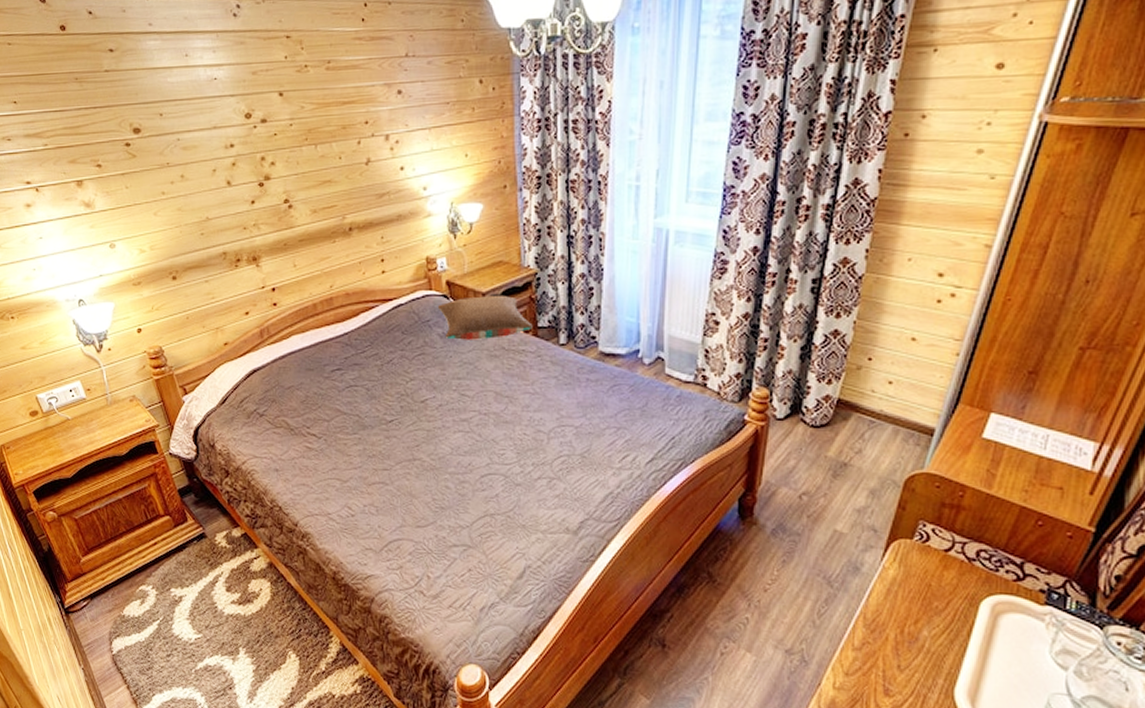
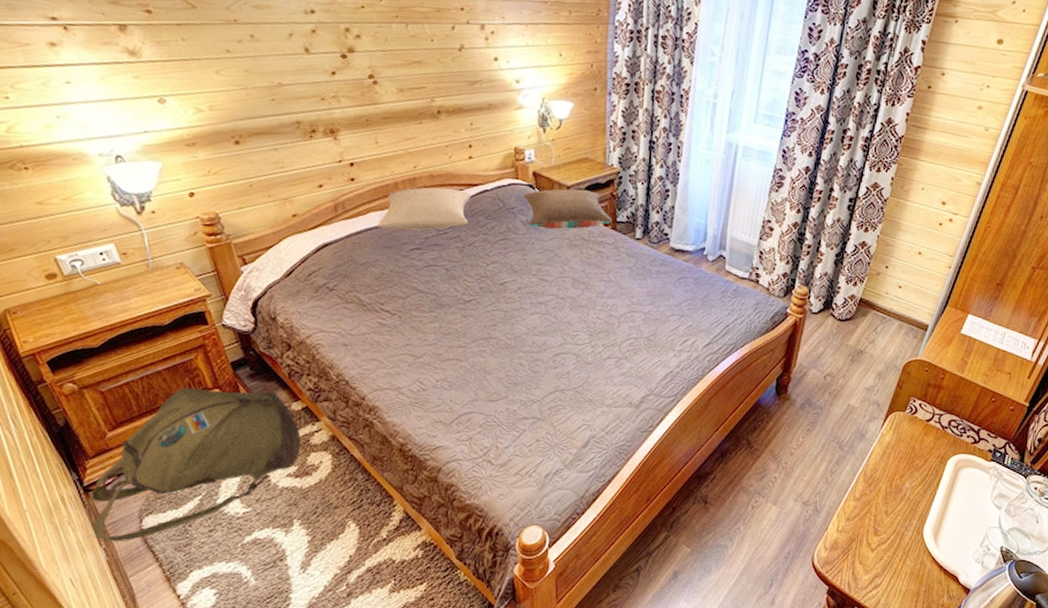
backpack: none [71,515,242,662] -> present [92,388,301,541]
pillow: none [300,305,387,350] -> present [377,187,472,230]

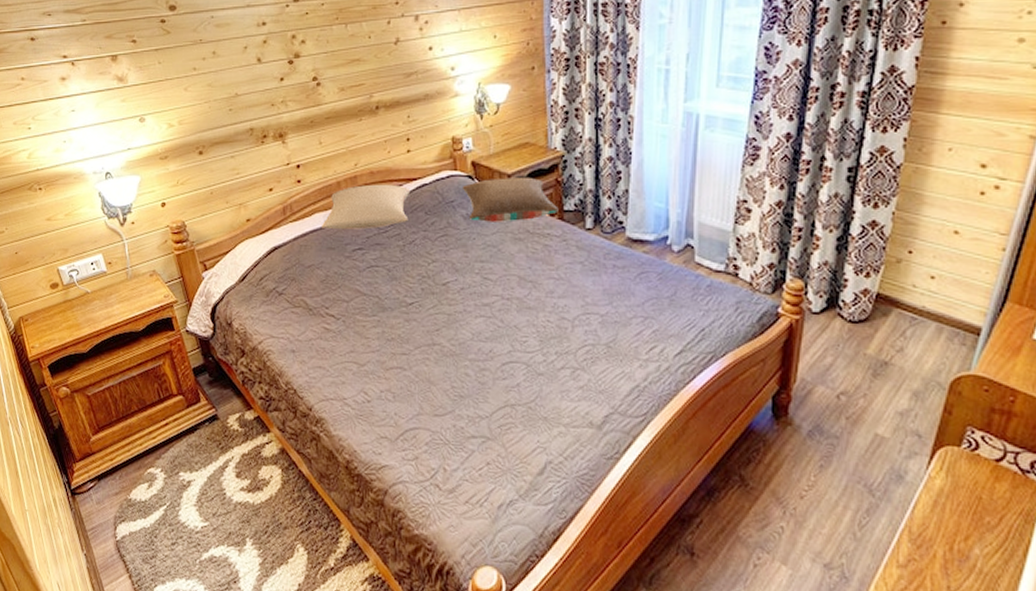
backpack: present [92,388,301,541] -> none [76,393,253,548]

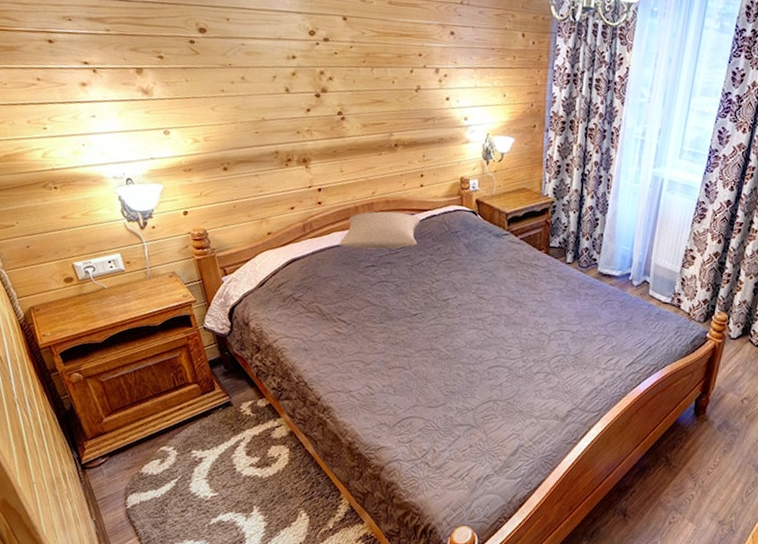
pillow: present [462,176,559,222] -> none [466,215,546,253]

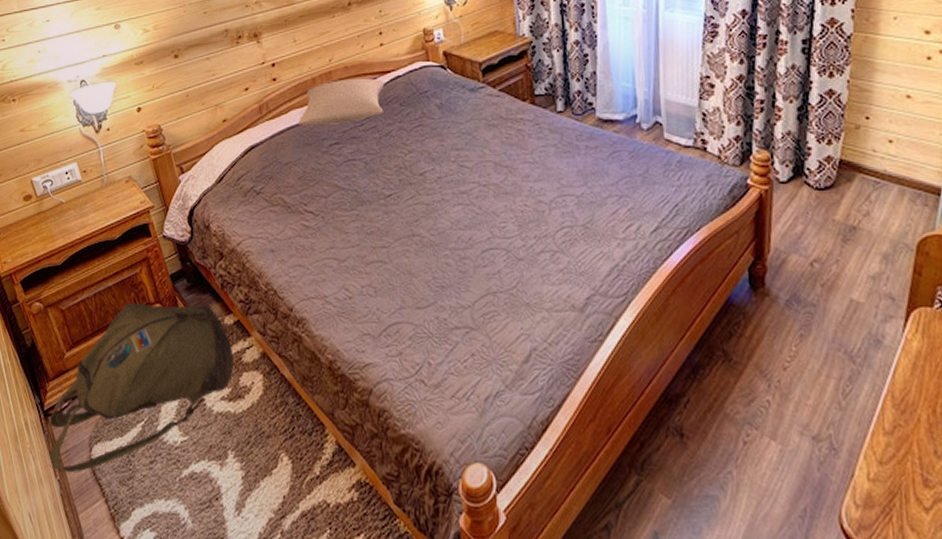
backpack: none [85,381,264,516] -> present [49,303,233,472]

